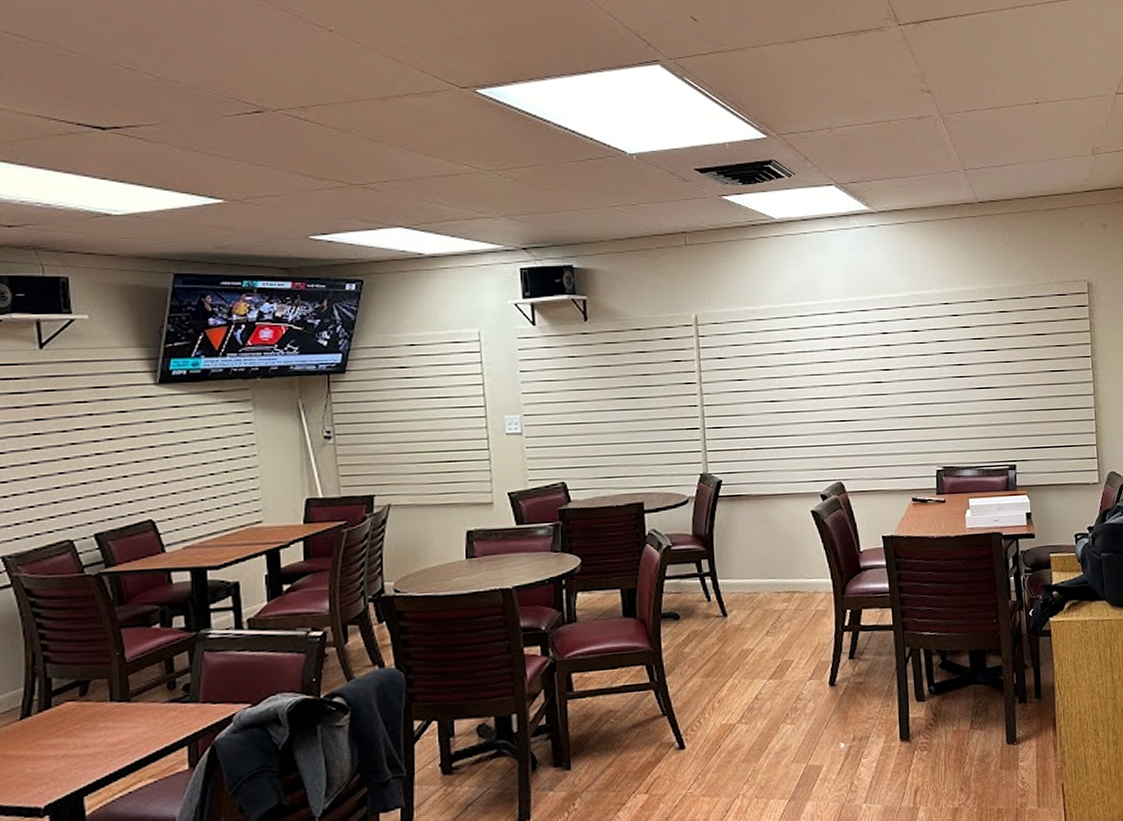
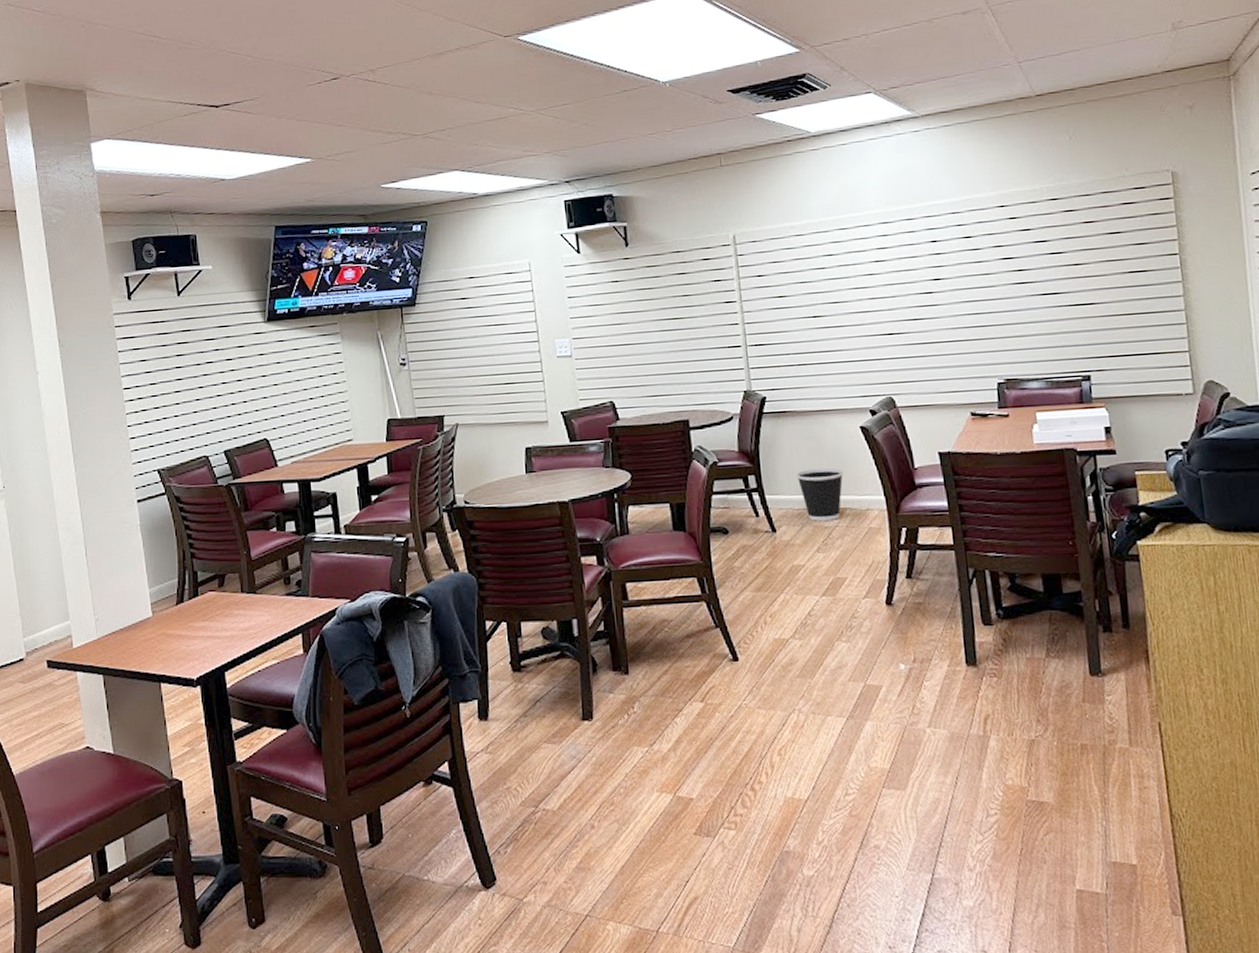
wastebasket: none [749,551,794,605] -> present [796,467,843,521]

